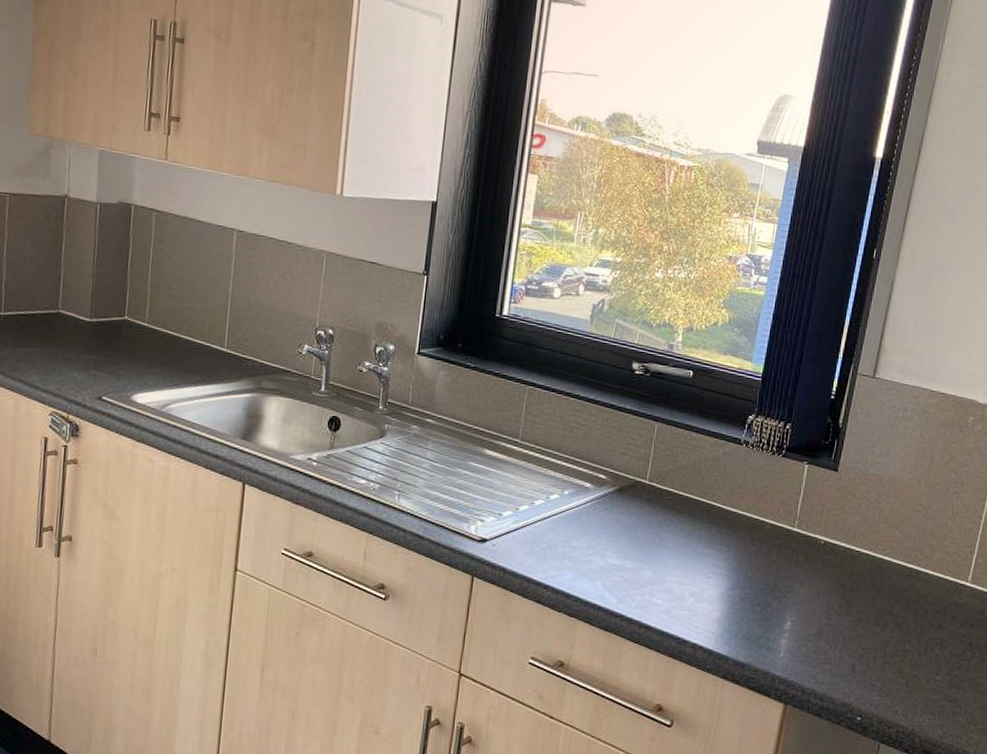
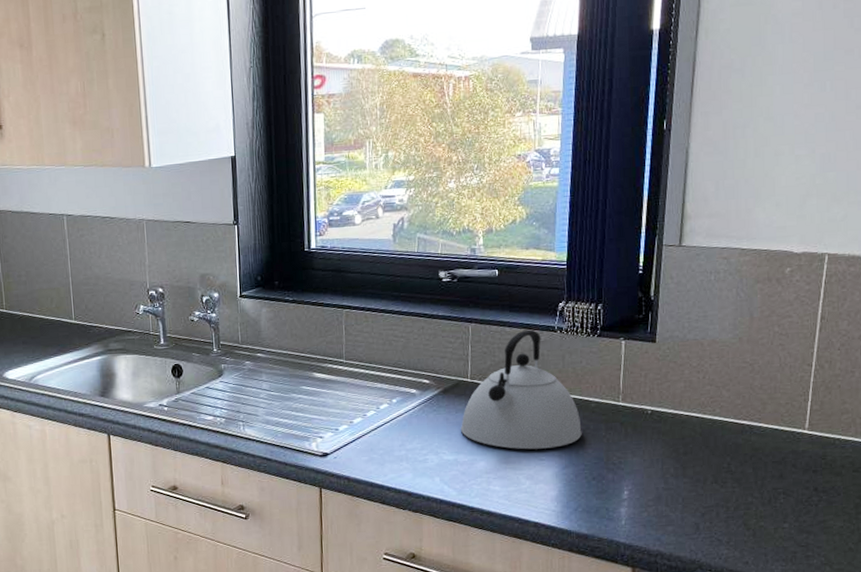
kettle: none [631,438,754,567] -> present [461,329,582,450]

